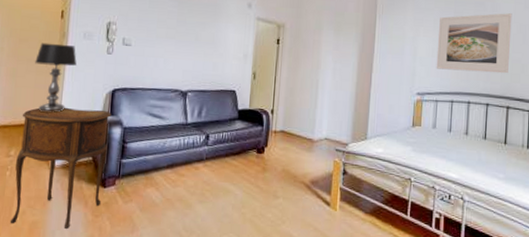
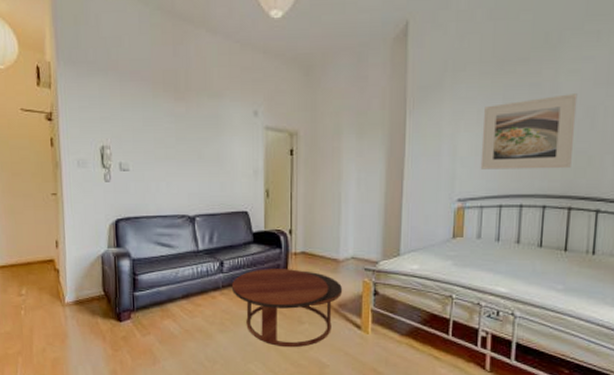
side table: present [10,107,111,229] -> none [28,242,119,364]
table lamp: present [35,42,77,113] -> none [31,175,74,249]
coffee table: none [214,144,316,221] -> present [231,269,343,348]

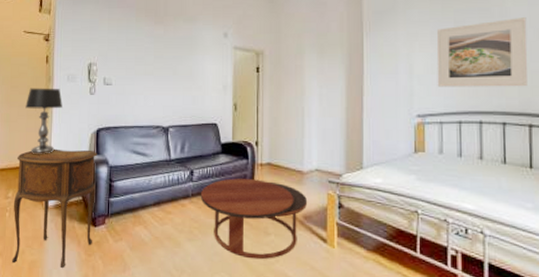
side table: none [28,242,119,364] -> present [11,148,97,268]
table lamp: none [31,175,74,249] -> present [25,88,62,155]

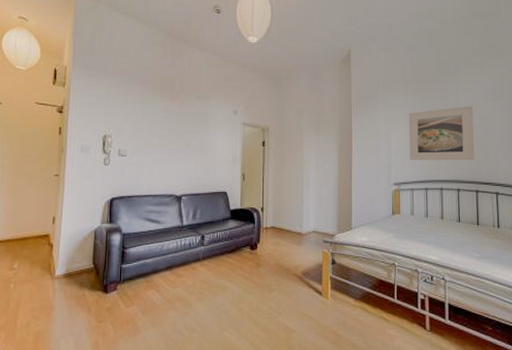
side table: present [11,148,97,268] -> none [15,218,110,336]
table lamp: present [25,88,62,155] -> none [35,158,75,225]
coffee table: present [200,178,308,260] -> none [210,242,306,314]

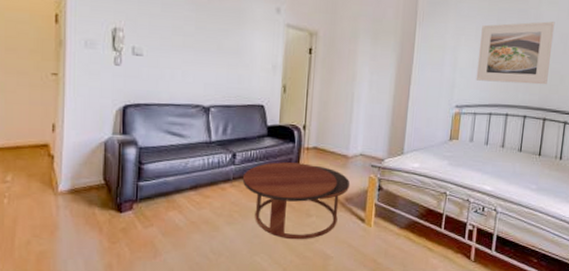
coffee table: none [210,242,306,314] -> present [242,162,350,240]

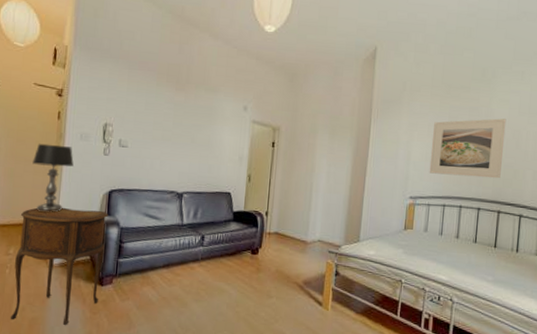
side table: none [13,126,124,257] -> present [10,207,108,325]
table lamp: none [27,52,78,133] -> present [32,143,74,213]
coffee table: present [242,162,350,240] -> none [209,245,309,320]

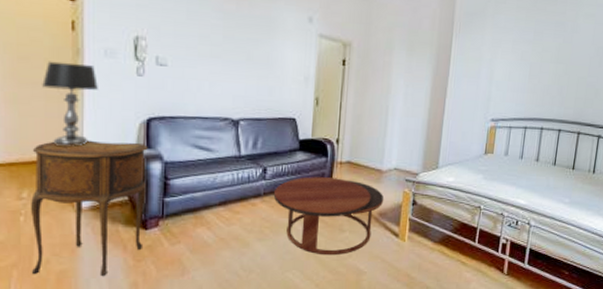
coffee table: none [209,245,309,320] -> present [273,177,384,256]
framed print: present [429,118,507,179] -> none [511,34,592,99]

